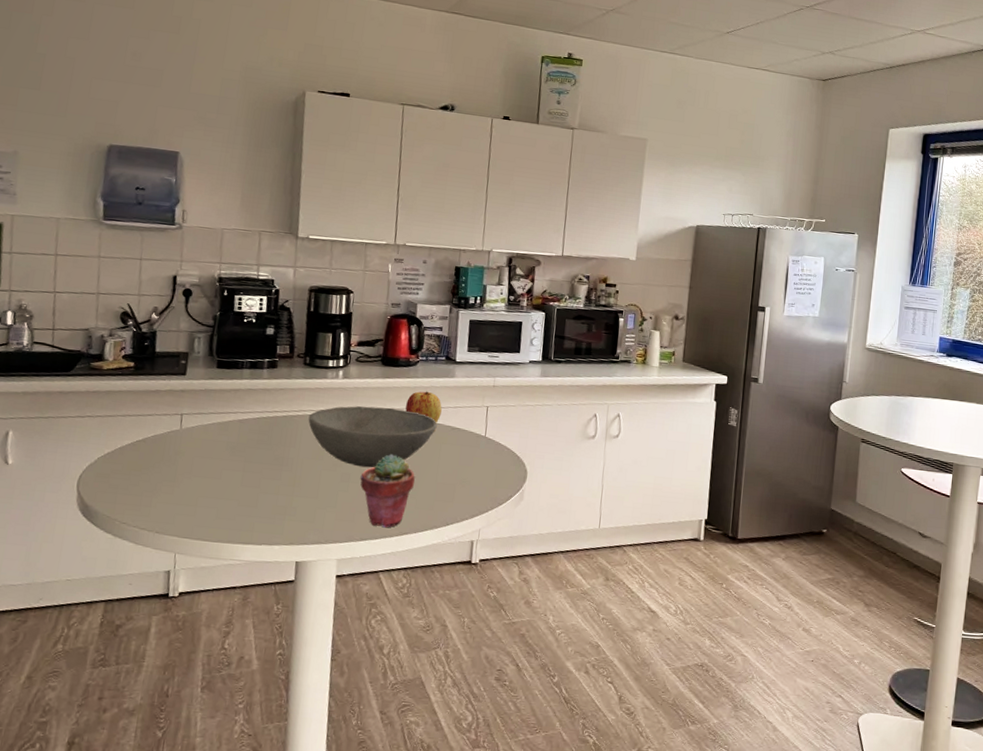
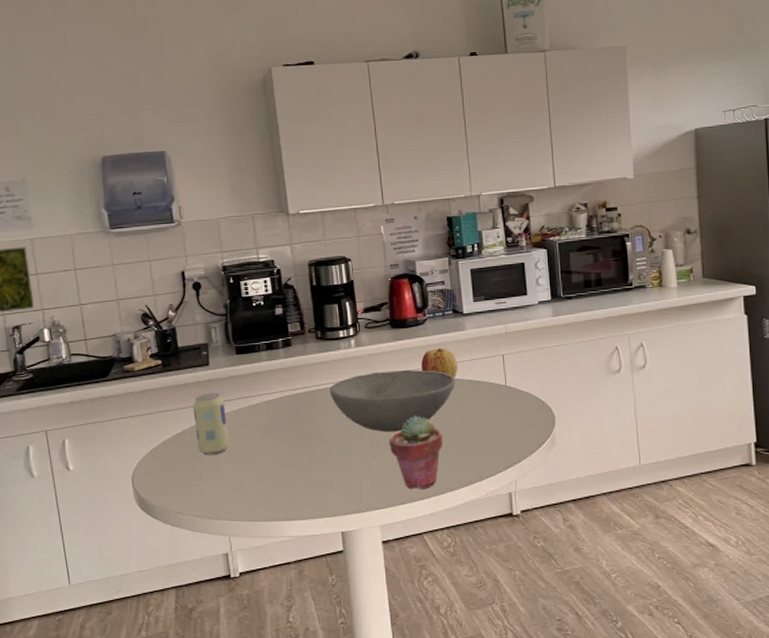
beverage can: none [157,403,196,468] -> present [193,393,230,455]

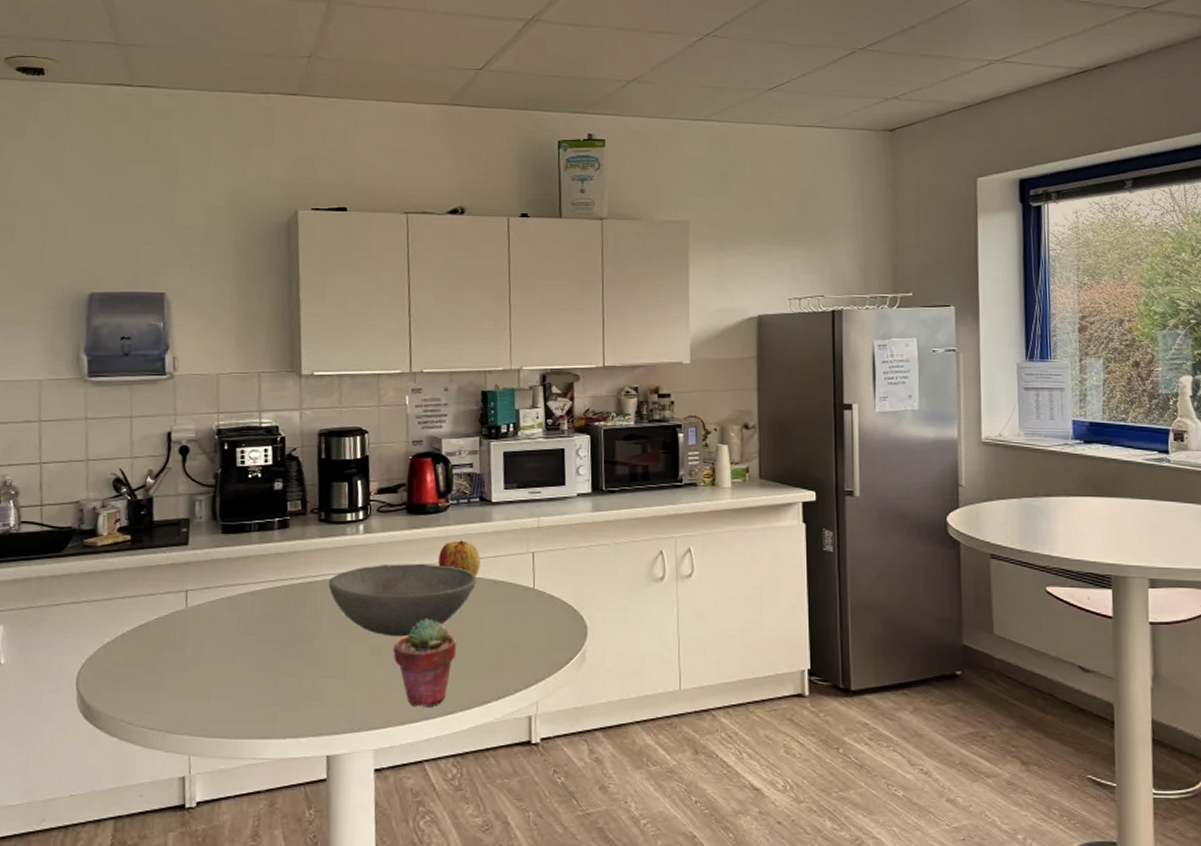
beverage can: present [193,393,230,455] -> none [162,578,203,654]

